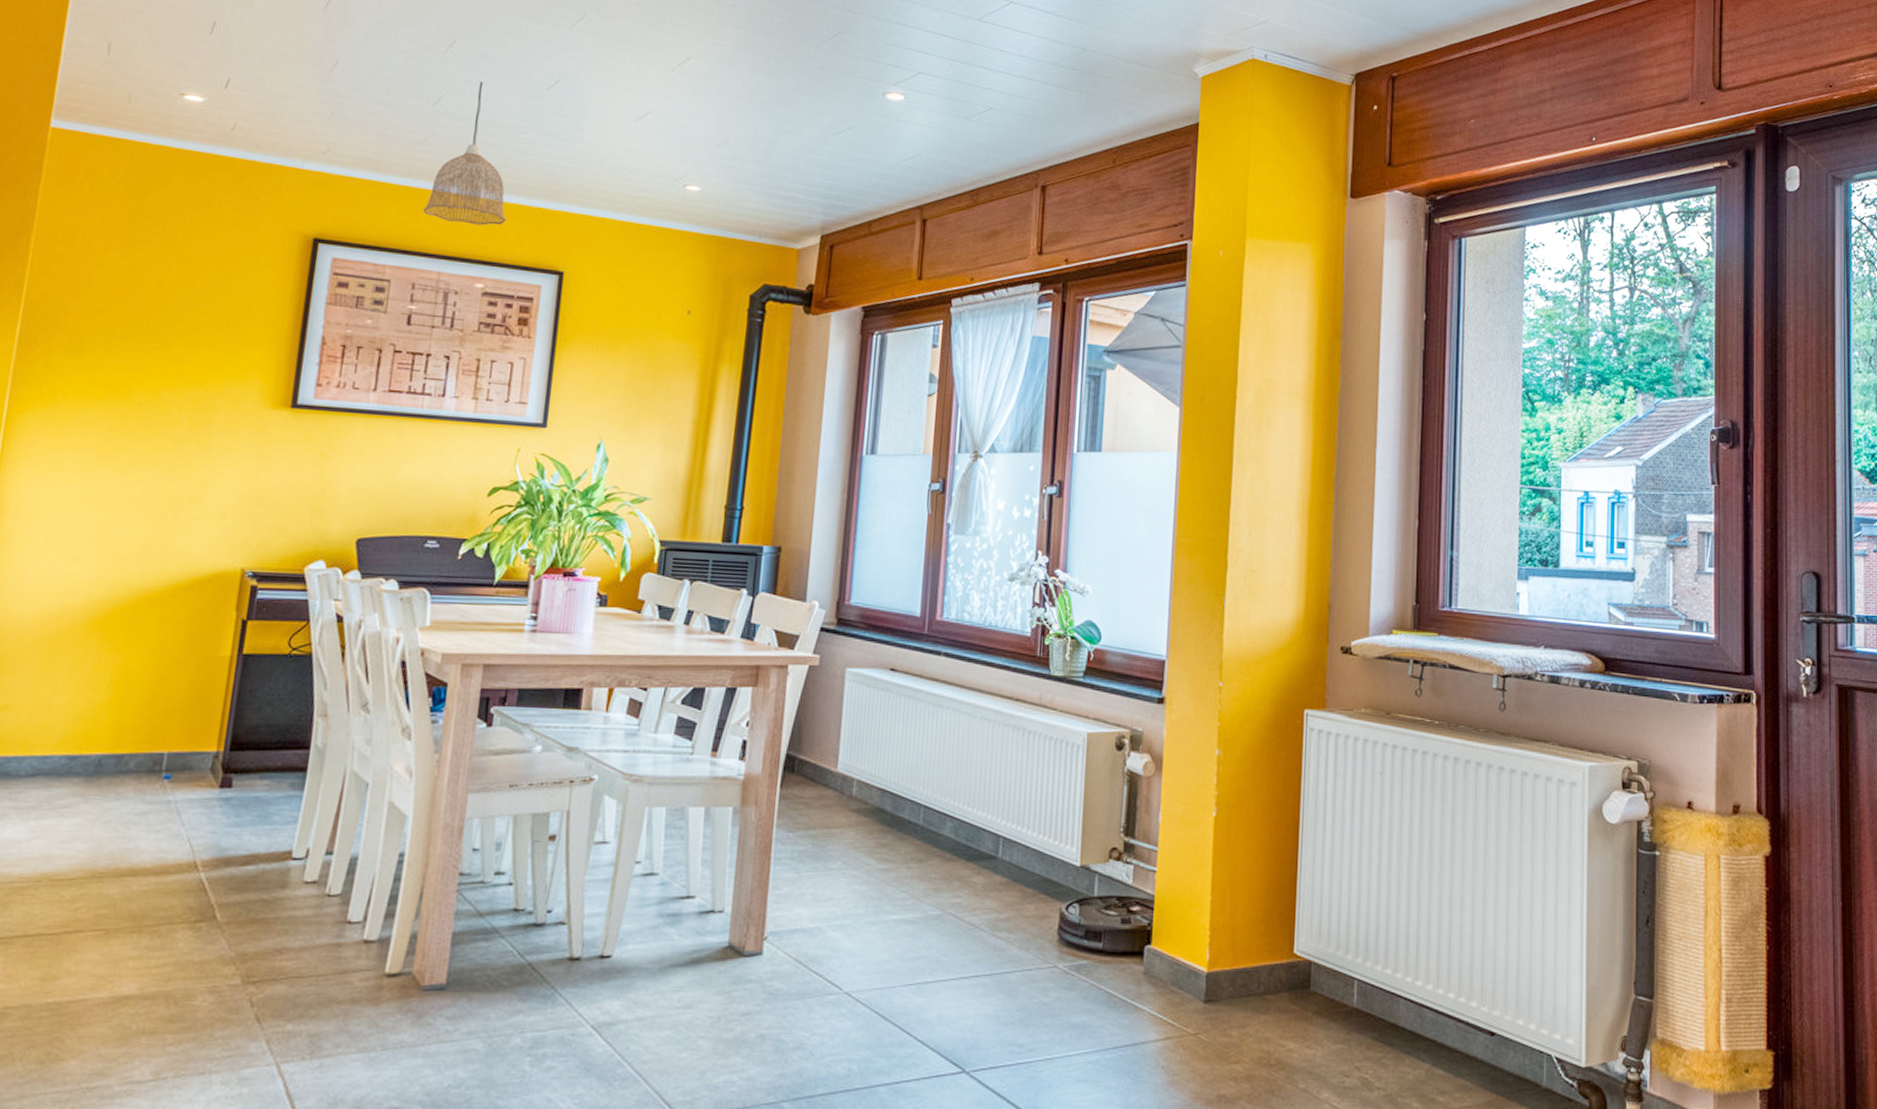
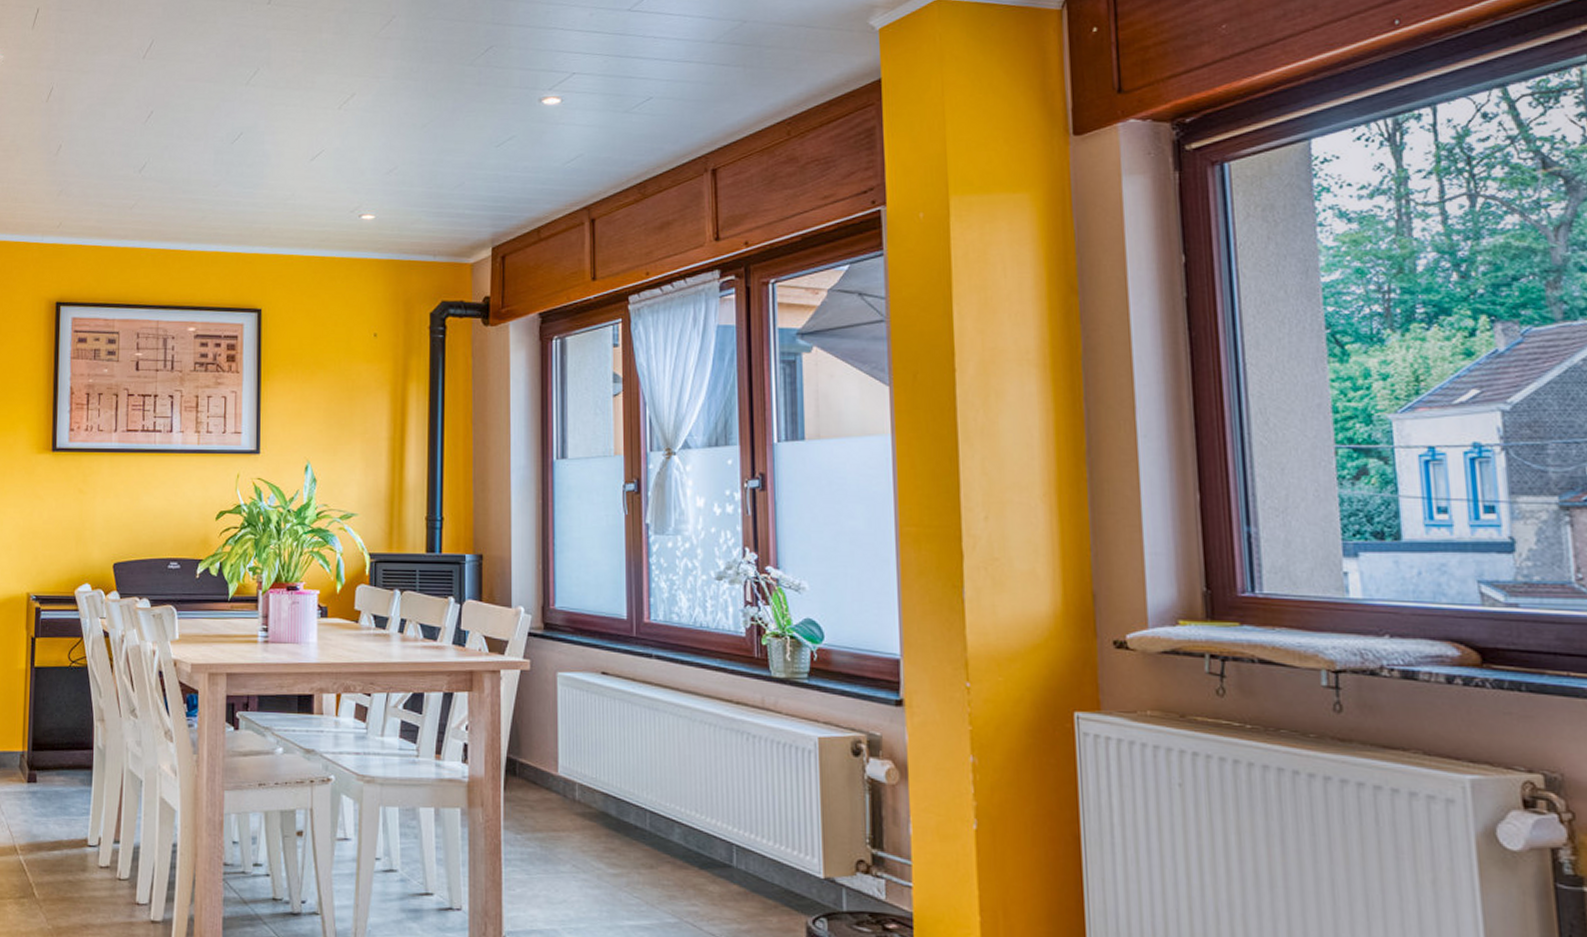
pendant lamp: present [423,82,506,226] -> none [140,145,208,275]

